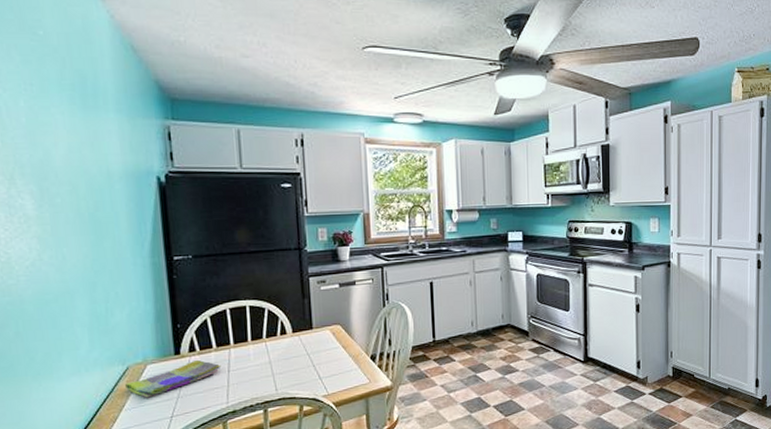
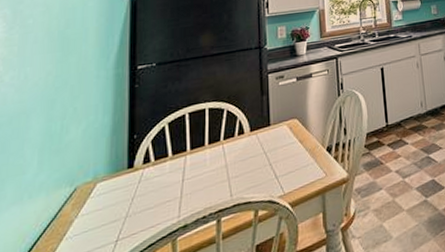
dish towel: present [125,360,222,398] -> none [70,171,176,222]

